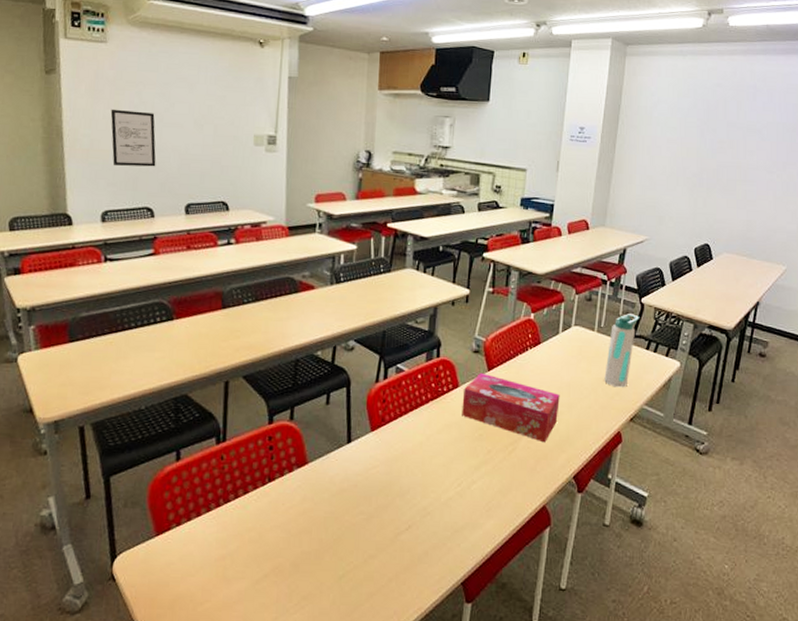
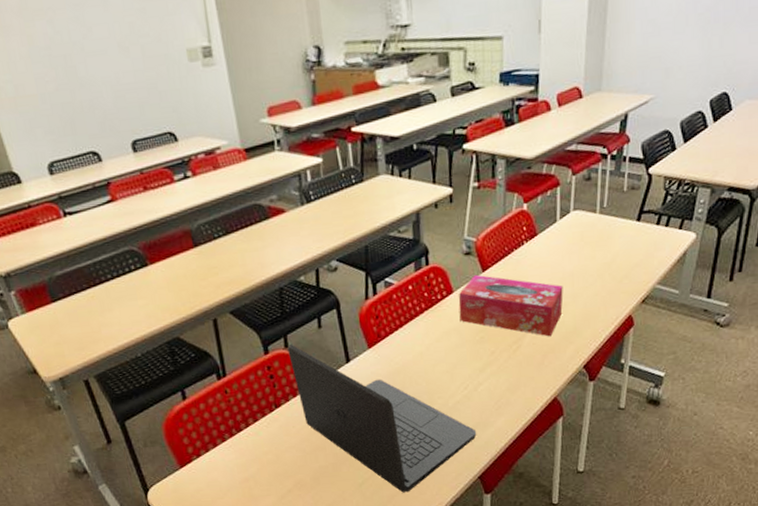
wall art: present [110,109,156,167] -> none [25,43,90,111]
laptop: none [292,417,465,592] -> present [287,345,477,493]
water bottle: present [604,312,640,388] -> none [610,186,648,270]

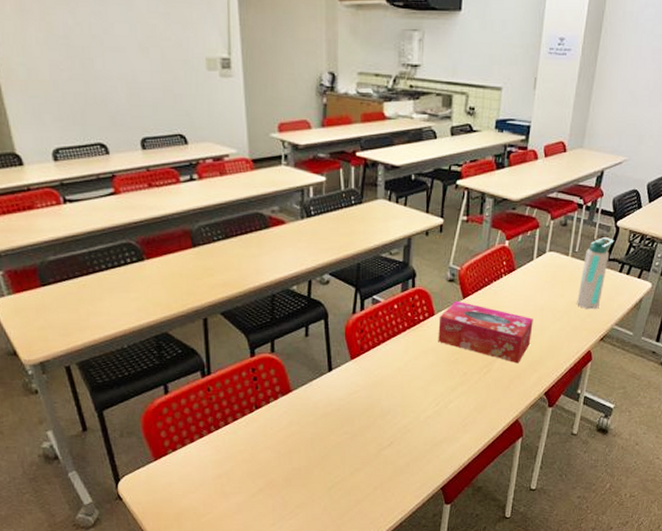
laptop: present [287,345,477,493] -> none [274,350,443,498]
water bottle: none [610,186,648,270] -> present [577,236,615,310]

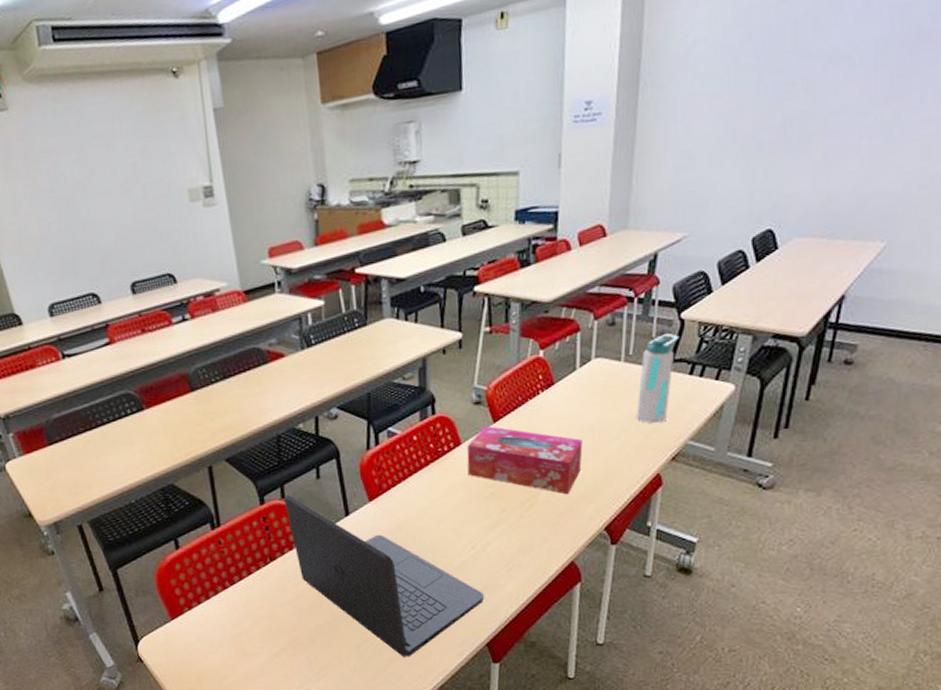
laptop: none [274,350,443,498] -> present [284,495,485,657]

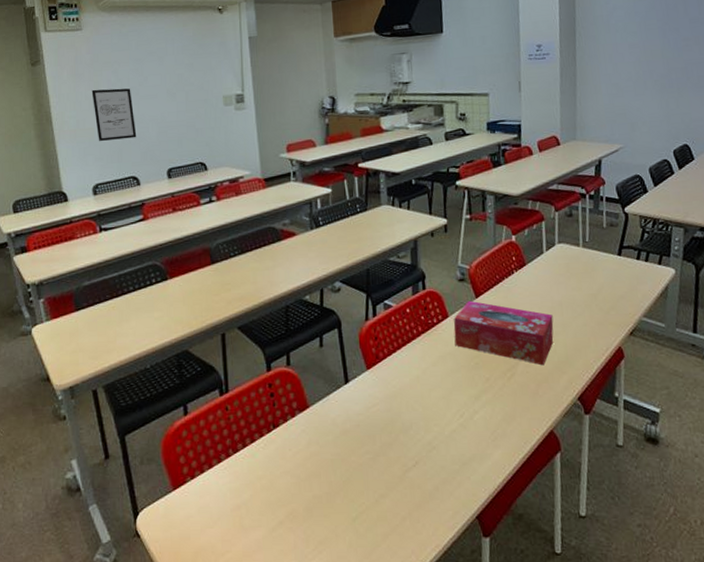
wall art: none [30,184,91,253] -> present [91,88,137,142]
laptop: present [284,495,485,657] -> none [289,363,474,531]
water bottle: present [636,332,680,424] -> none [596,224,626,302]

